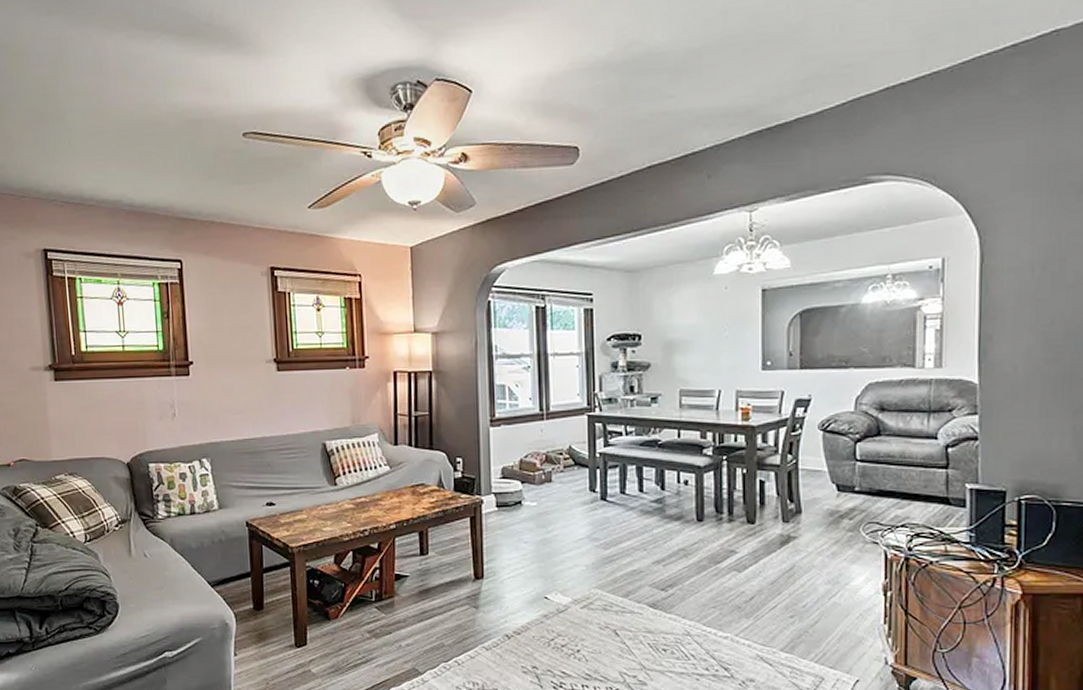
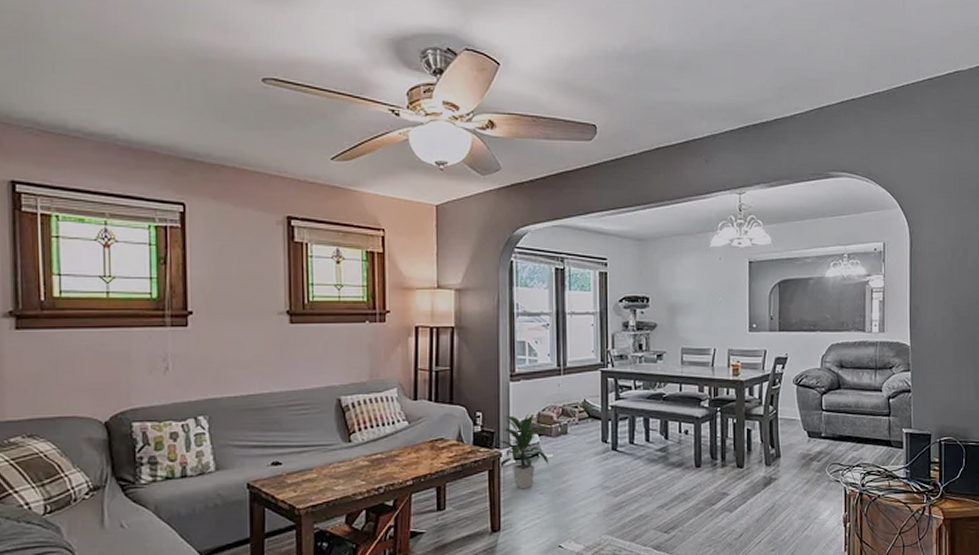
indoor plant: none [479,460,538,538] -> present [498,413,554,490]

